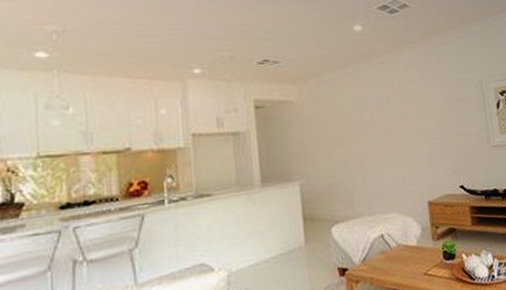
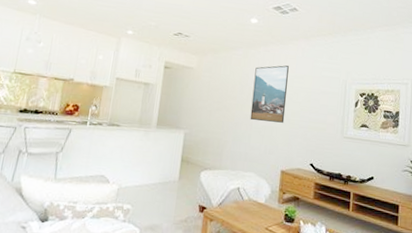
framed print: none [372,76,420,151] -> present [250,65,289,123]

